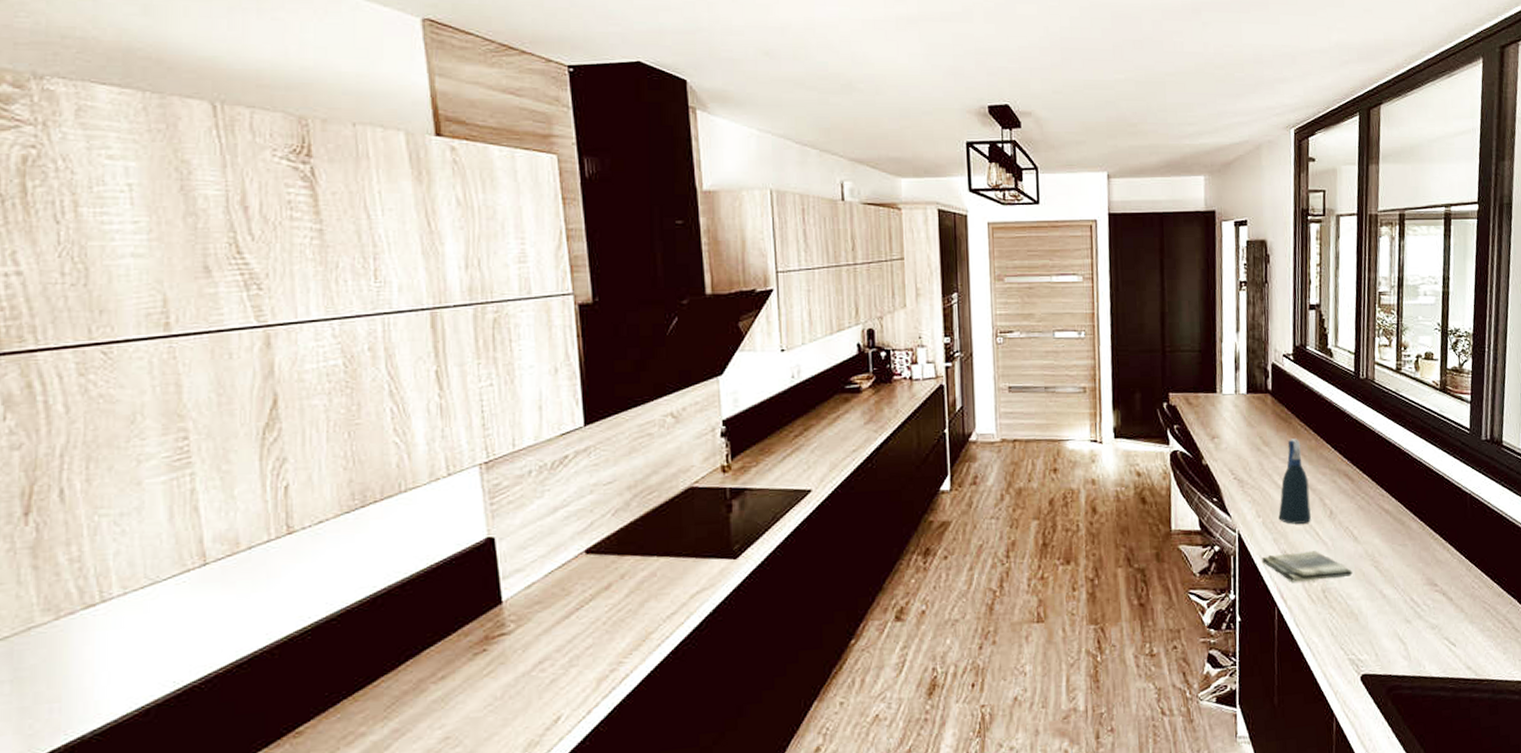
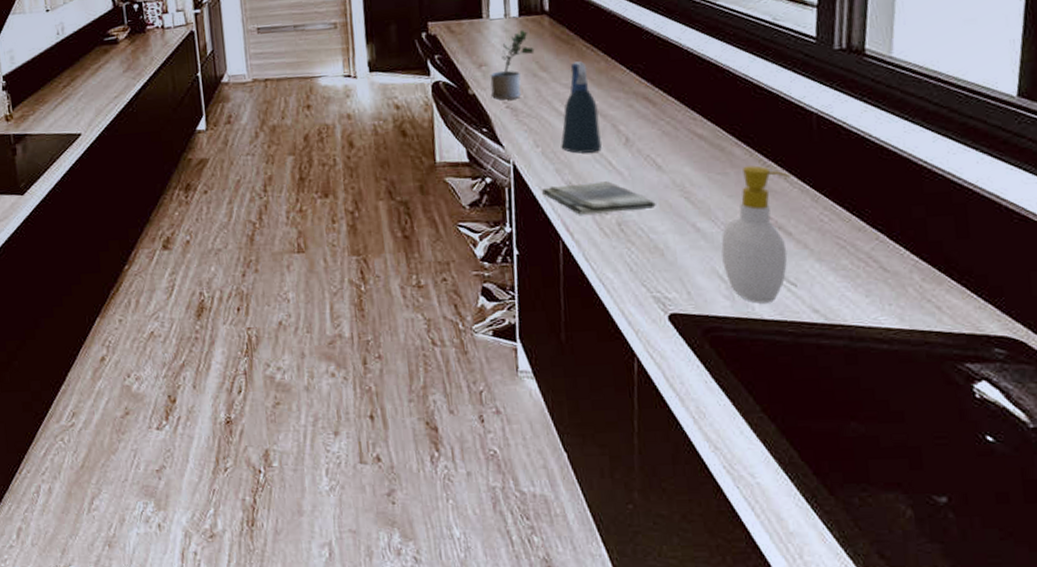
potted plant: none [1221,406,1259,472] -> present [490,30,535,100]
soap bottle: none [1401,538,1452,663] -> present [721,165,791,304]

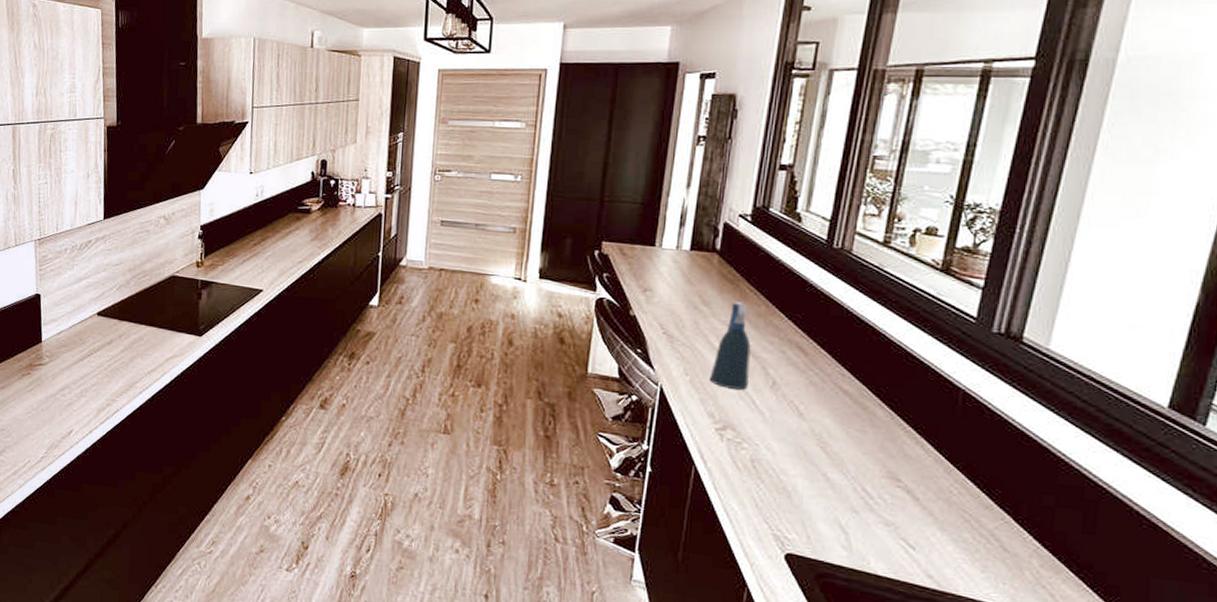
potted plant: present [490,30,535,100] -> none [650,263,700,327]
dish towel: present [542,181,656,215] -> none [684,413,791,452]
soap bottle: present [721,165,791,304] -> none [846,428,928,561]

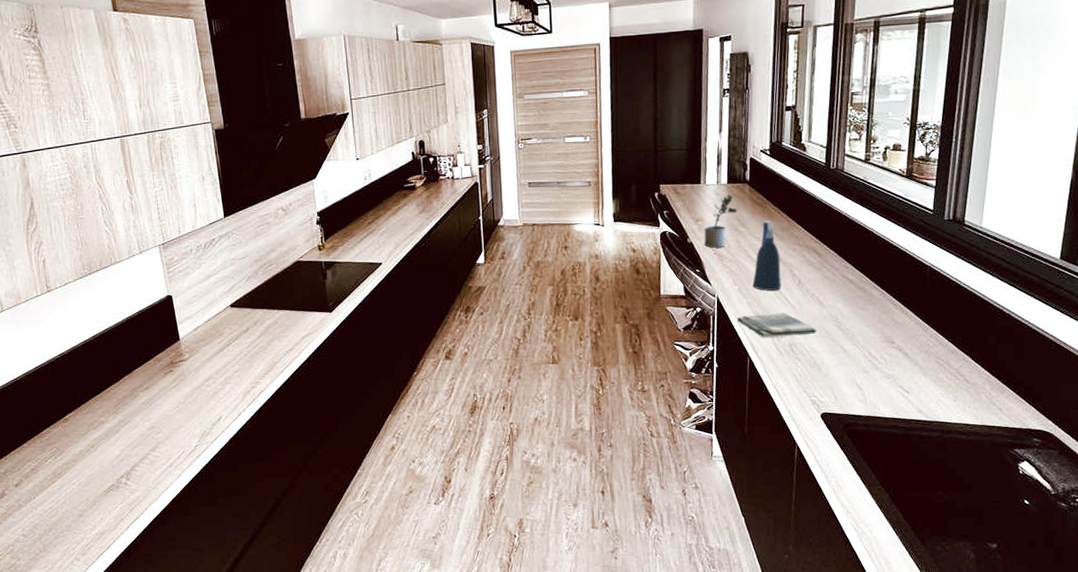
potted plant: none [650,263,700,327] -> present [703,194,737,248]
dish towel: none [684,413,791,452] -> present [737,313,817,338]

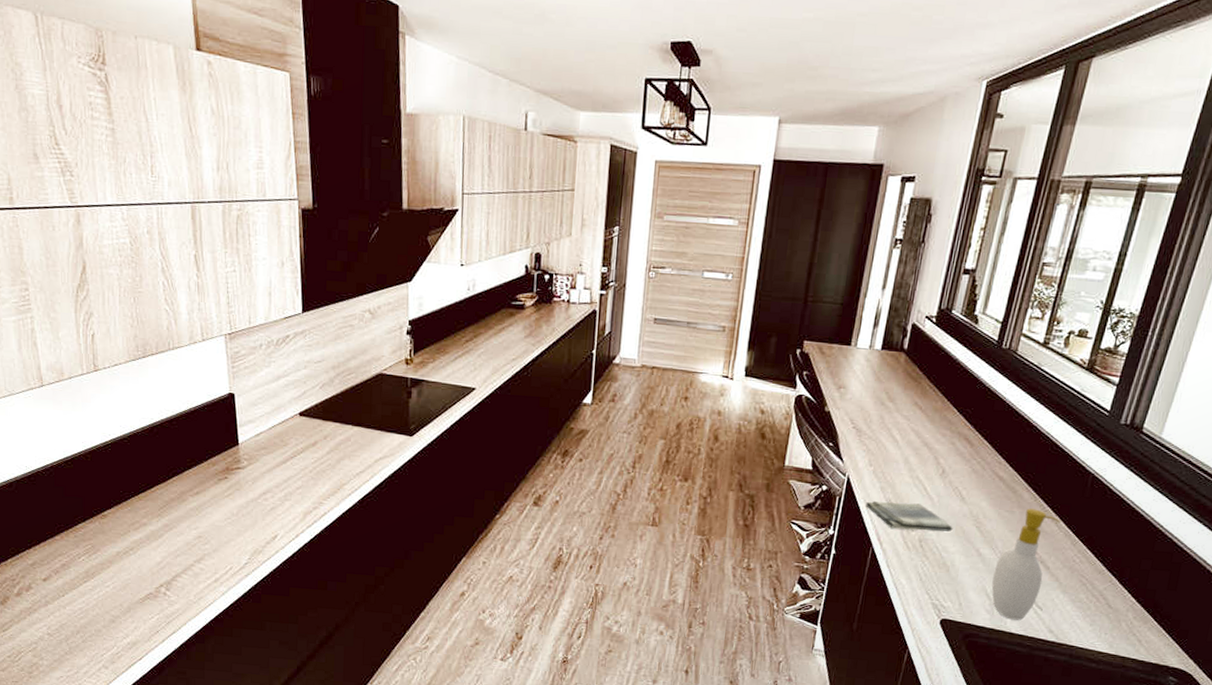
potted plant: present [703,194,737,248] -> none [842,362,887,422]
spray bottle: present [752,220,781,291] -> none [889,398,927,478]
soap bottle: none [860,304,910,406] -> present [991,508,1061,620]

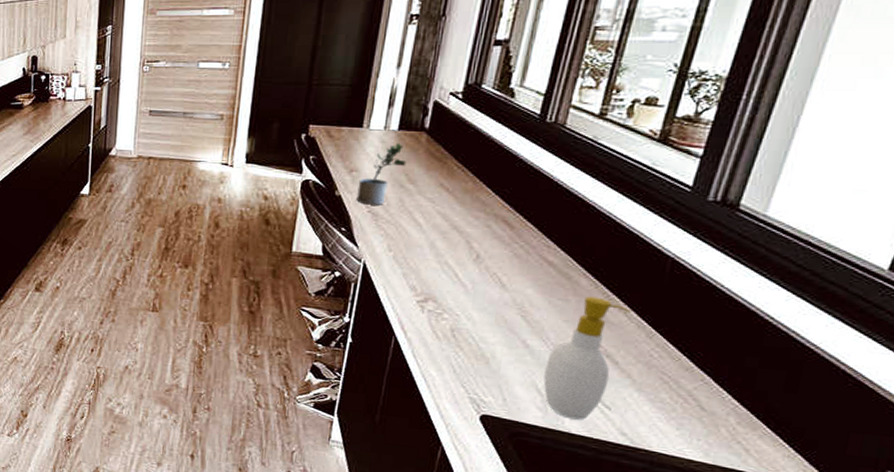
potted plant: none [842,362,887,422] -> present [355,143,407,205]
dish towel: present [866,500,953,532] -> none [386,287,492,321]

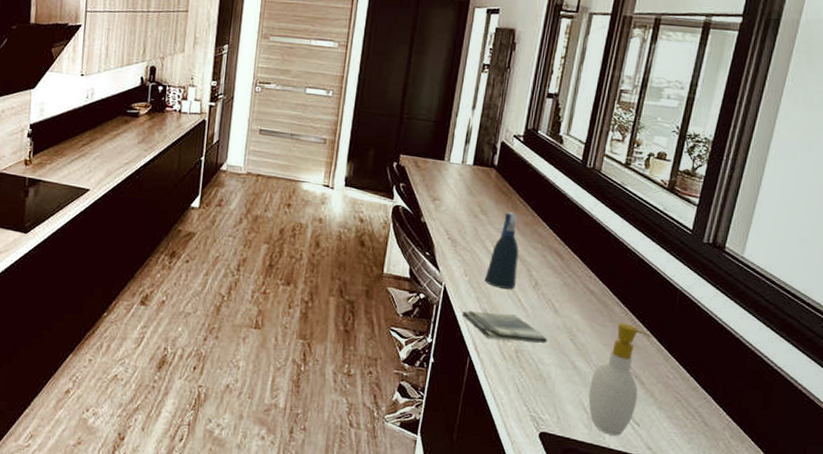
potted plant: present [355,143,407,205] -> none [438,177,480,233]
dish towel: none [386,287,492,321] -> present [462,310,548,343]
spray bottle: none [412,179,456,263] -> present [484,212,519,289]

